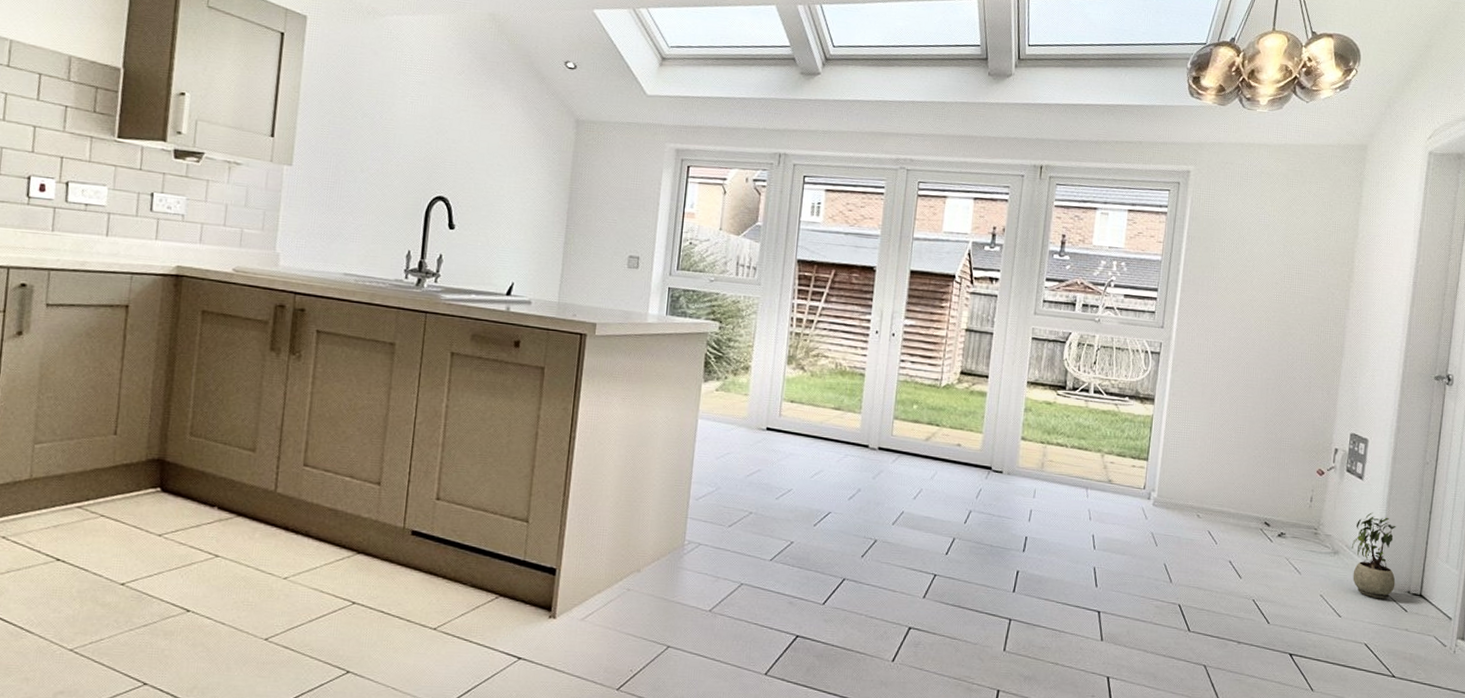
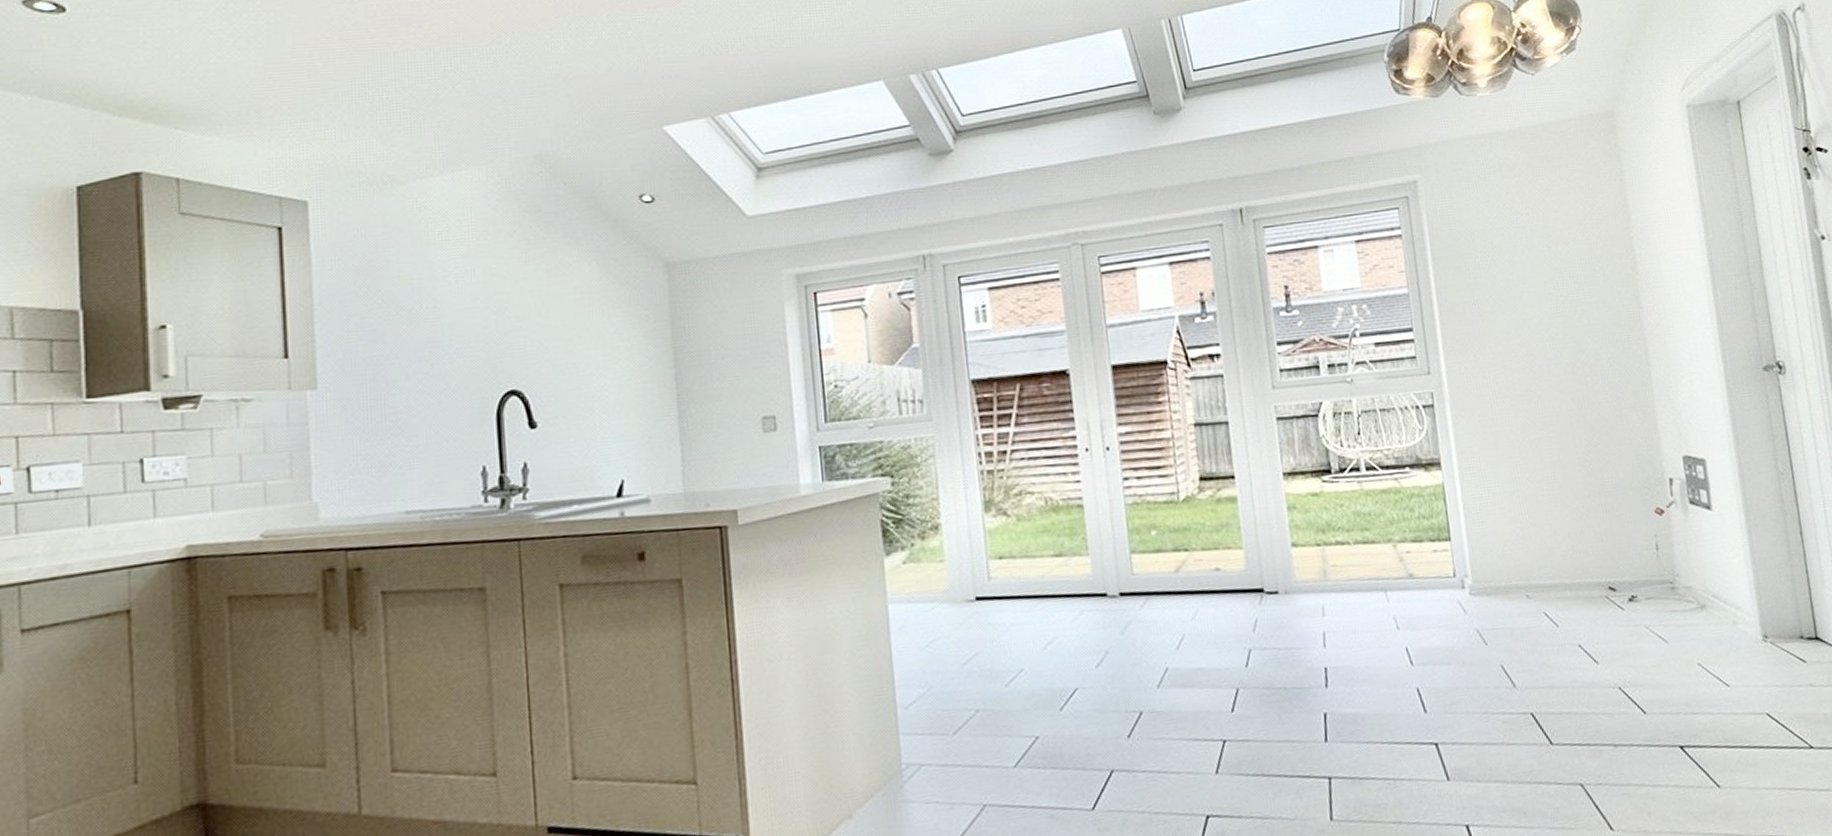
potted plant: present [1351,512,1396,600] -> none [1718,547,1784,655]

